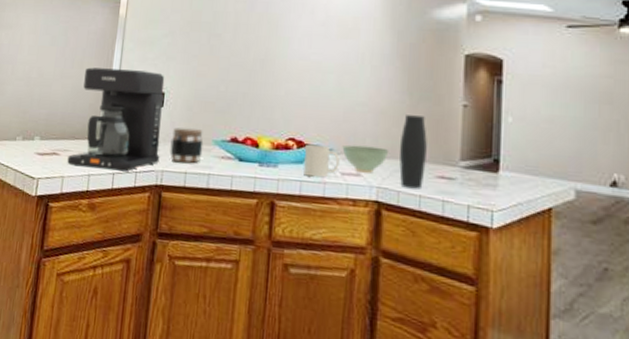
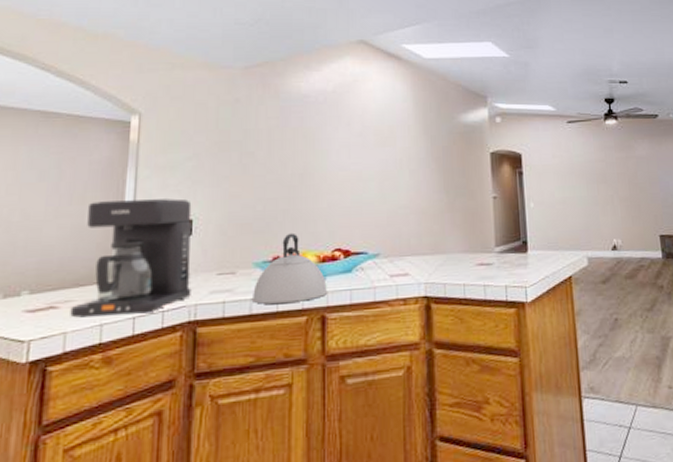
jar: present [169,127,204,163] -> none [203,252,242,293]
kettle: none [210,116,278,185] -> present [253,233,327,305]
mug: present [303,144,340,178] -> none [353,251,388,284]
bowl: present [342,144,389,173] -> none [389,245,433,272]
vase: present [399,115,427,190] -> none [441,211,467,280]

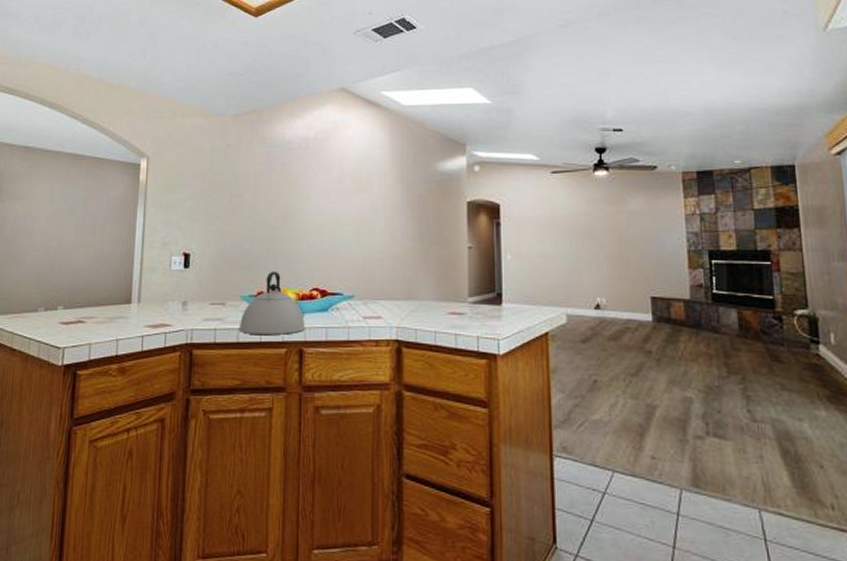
coffee maker: present [70,198,192,318] -> none [94,234,190,333]

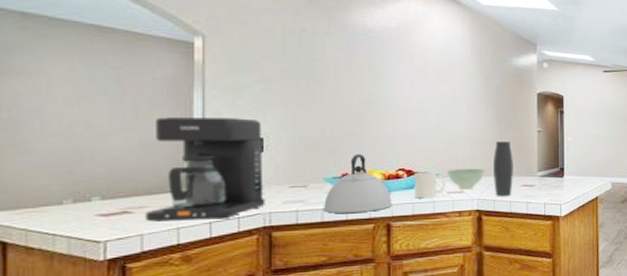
coffee maker: none [94,234,190,333] -> present [145,117,265,222]
mug: none [329,292,361,323] -> present [415,172,445,199]
bowl: none [363,290,405,315] -> present [447,168,485,190]
vase: none [414,259,439,326] -> present [492,141,513,197]

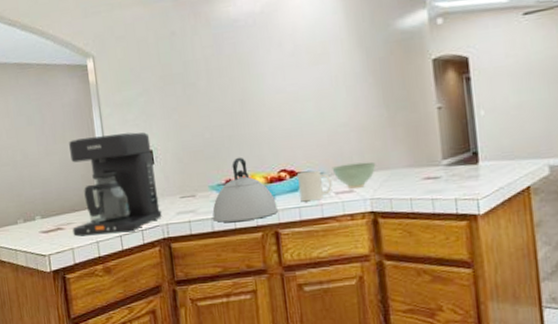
vase: present [492,141,513,197] -> none [384,125,412,195]

